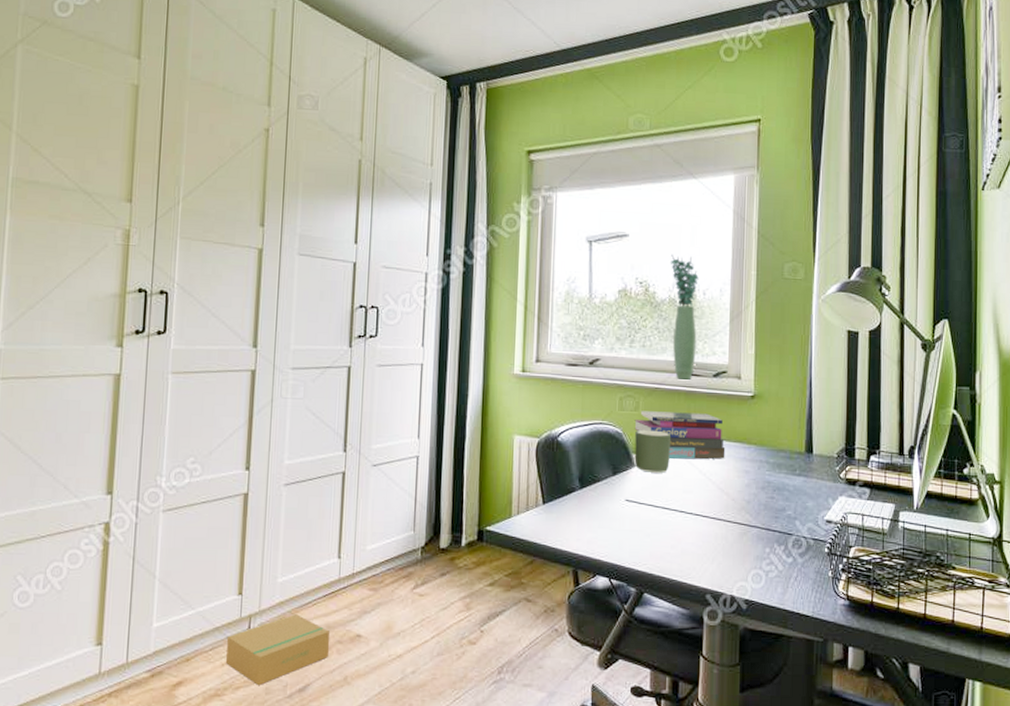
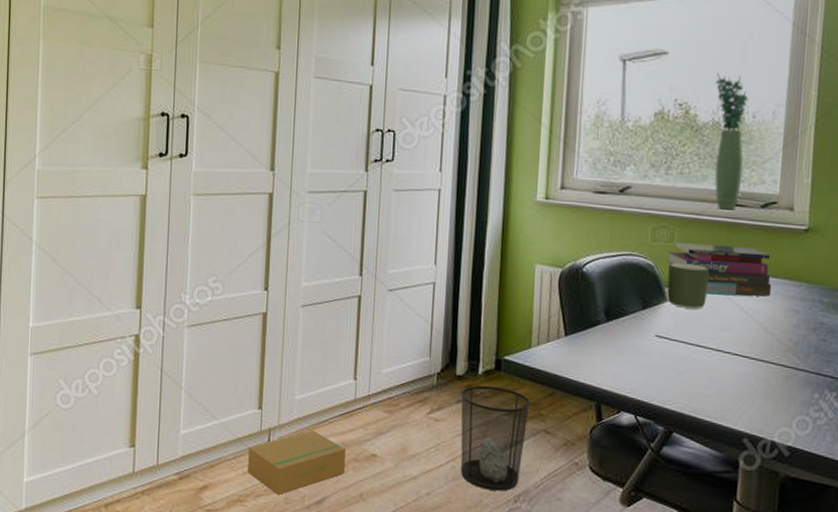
waste bin: none [444,557,513,663] -> present [460,385,531,491]

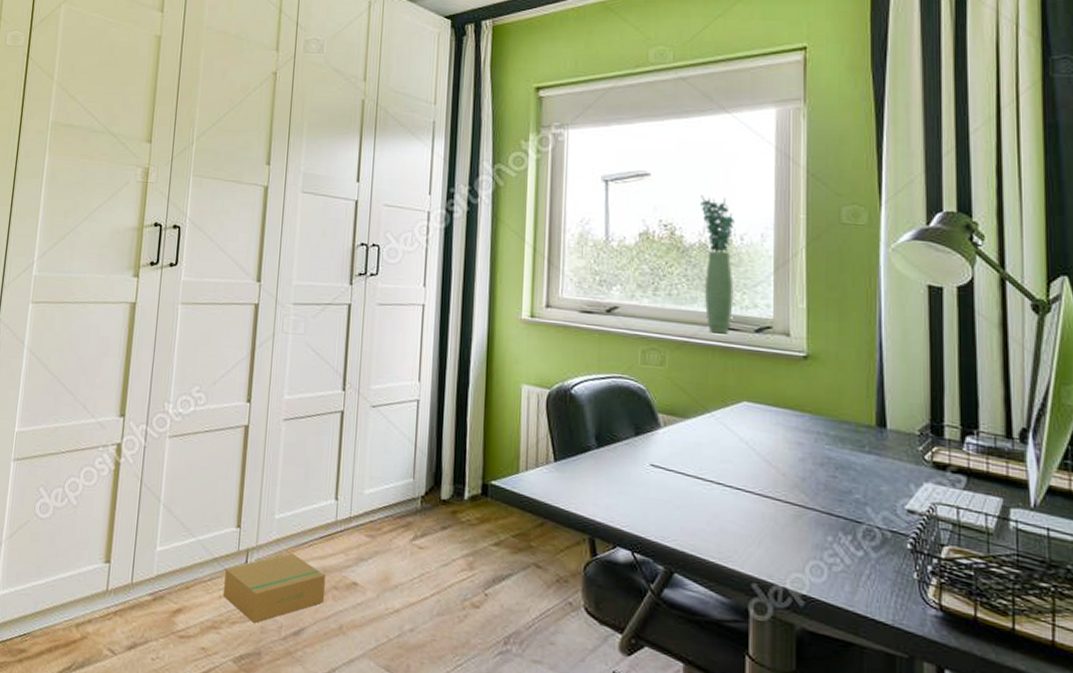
waste bin: present [460,385,531,491] -> none [445,511,520,631]
mug: present [667,262,710,309] -> none [660,387,705,438]
books: present [668,242,772,297] -> none [660,366,772,427]

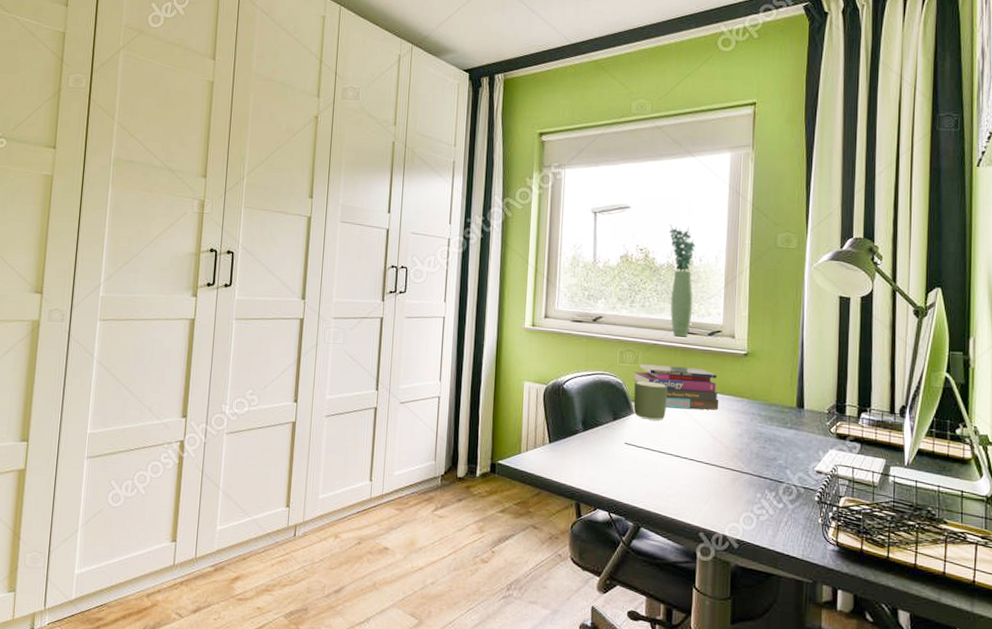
box: present [223,553,325,623] -> none [275,526,361,585]
books: none [660,366,772,427] -> present [633,364,719,410]
mug: none [660,387,705,438] -> present [633,380,668,421]

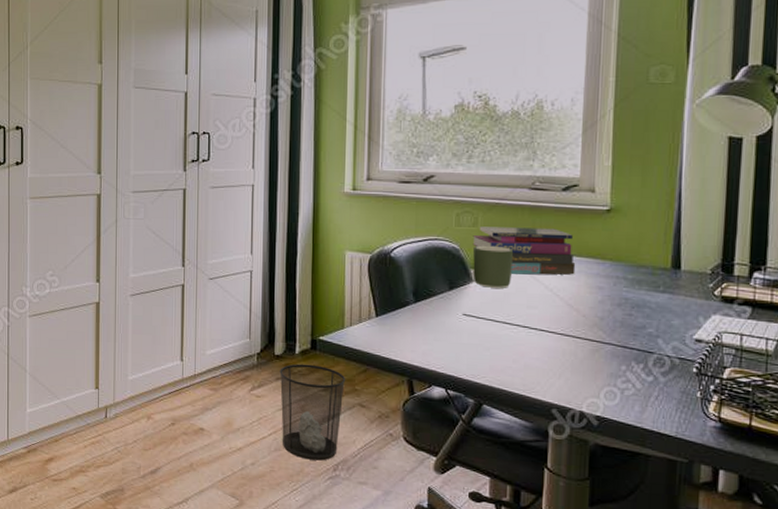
waste bin: none [460,486,521,580] -> present [279,363,346,461]
vase: present [668,224,695,337] -> none [513,65,546,194]

